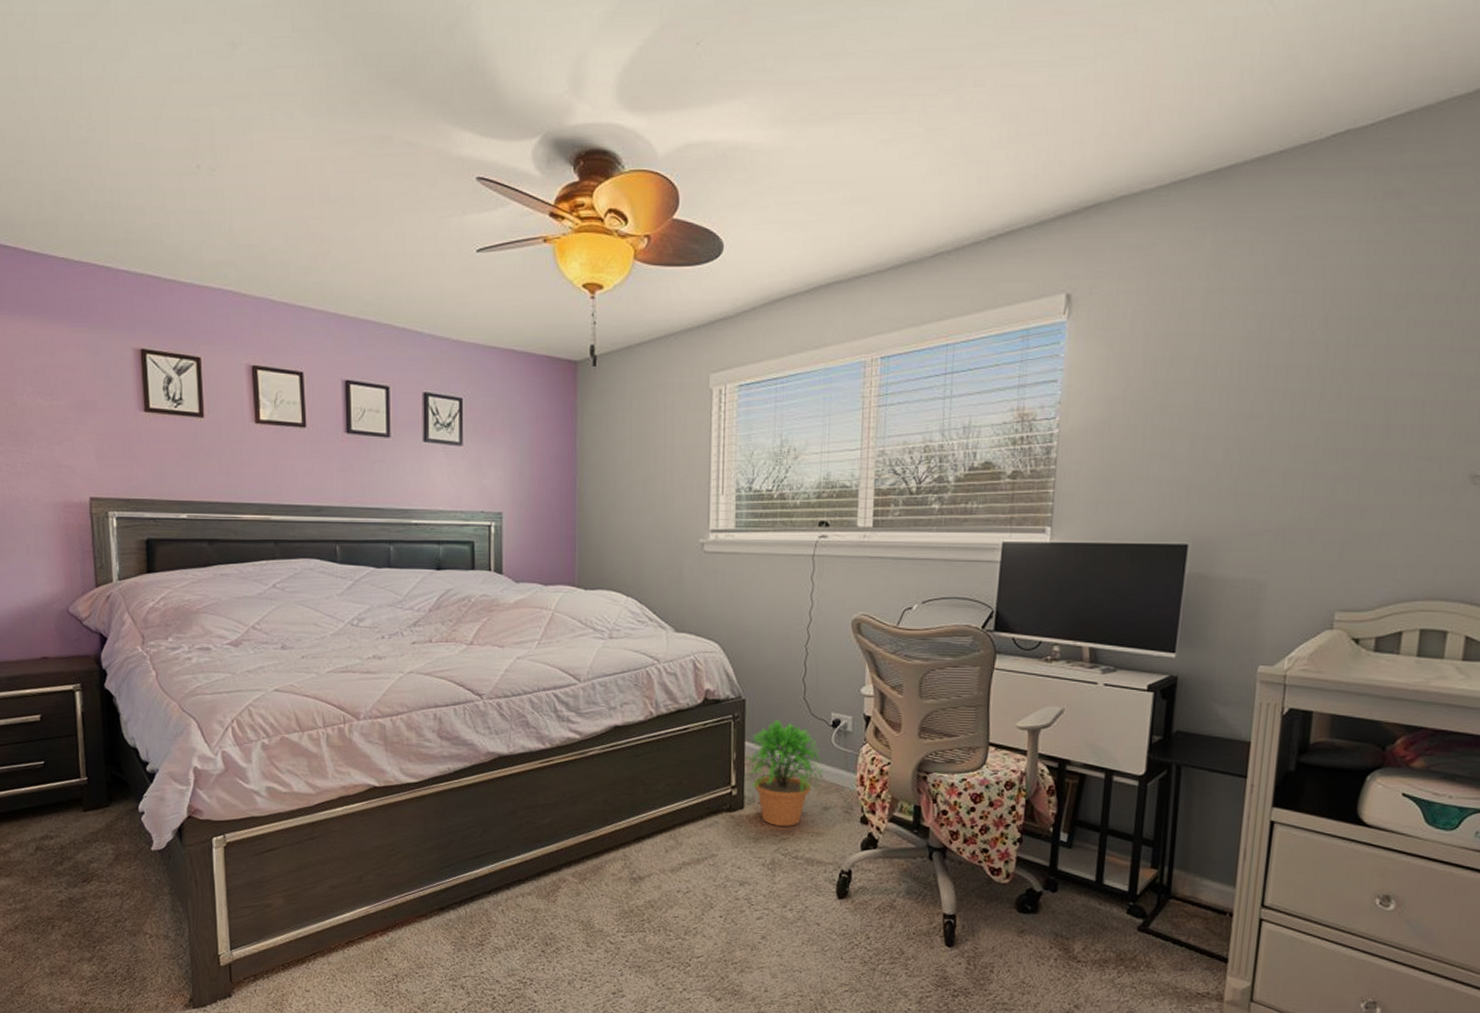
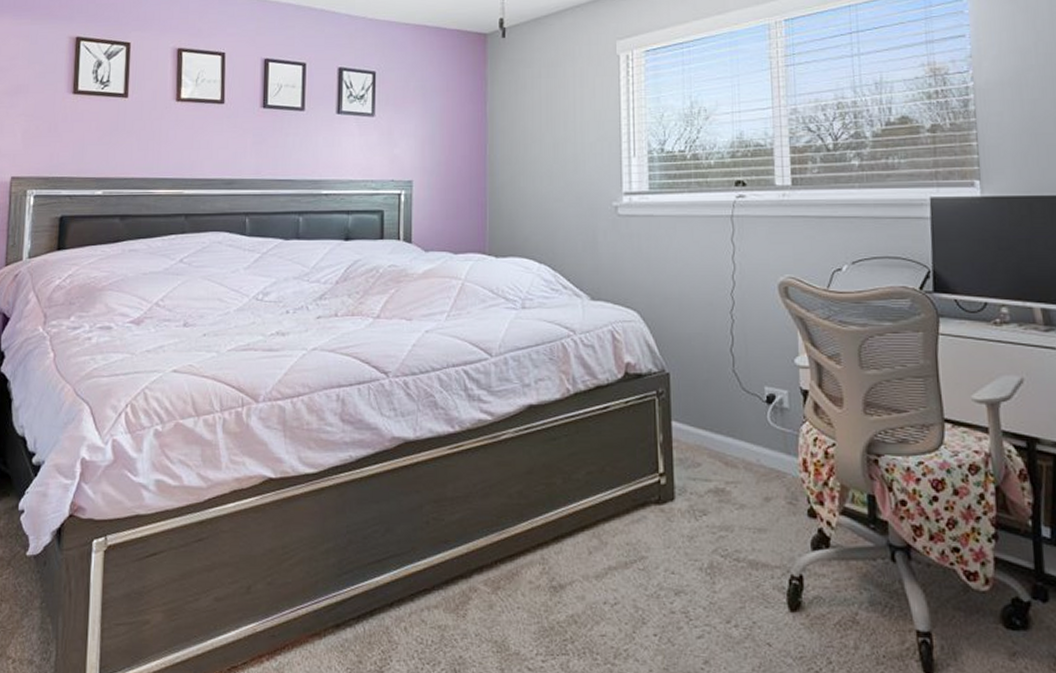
potted plant: present [746,720,824,826] -> none [674,395,761,521]

